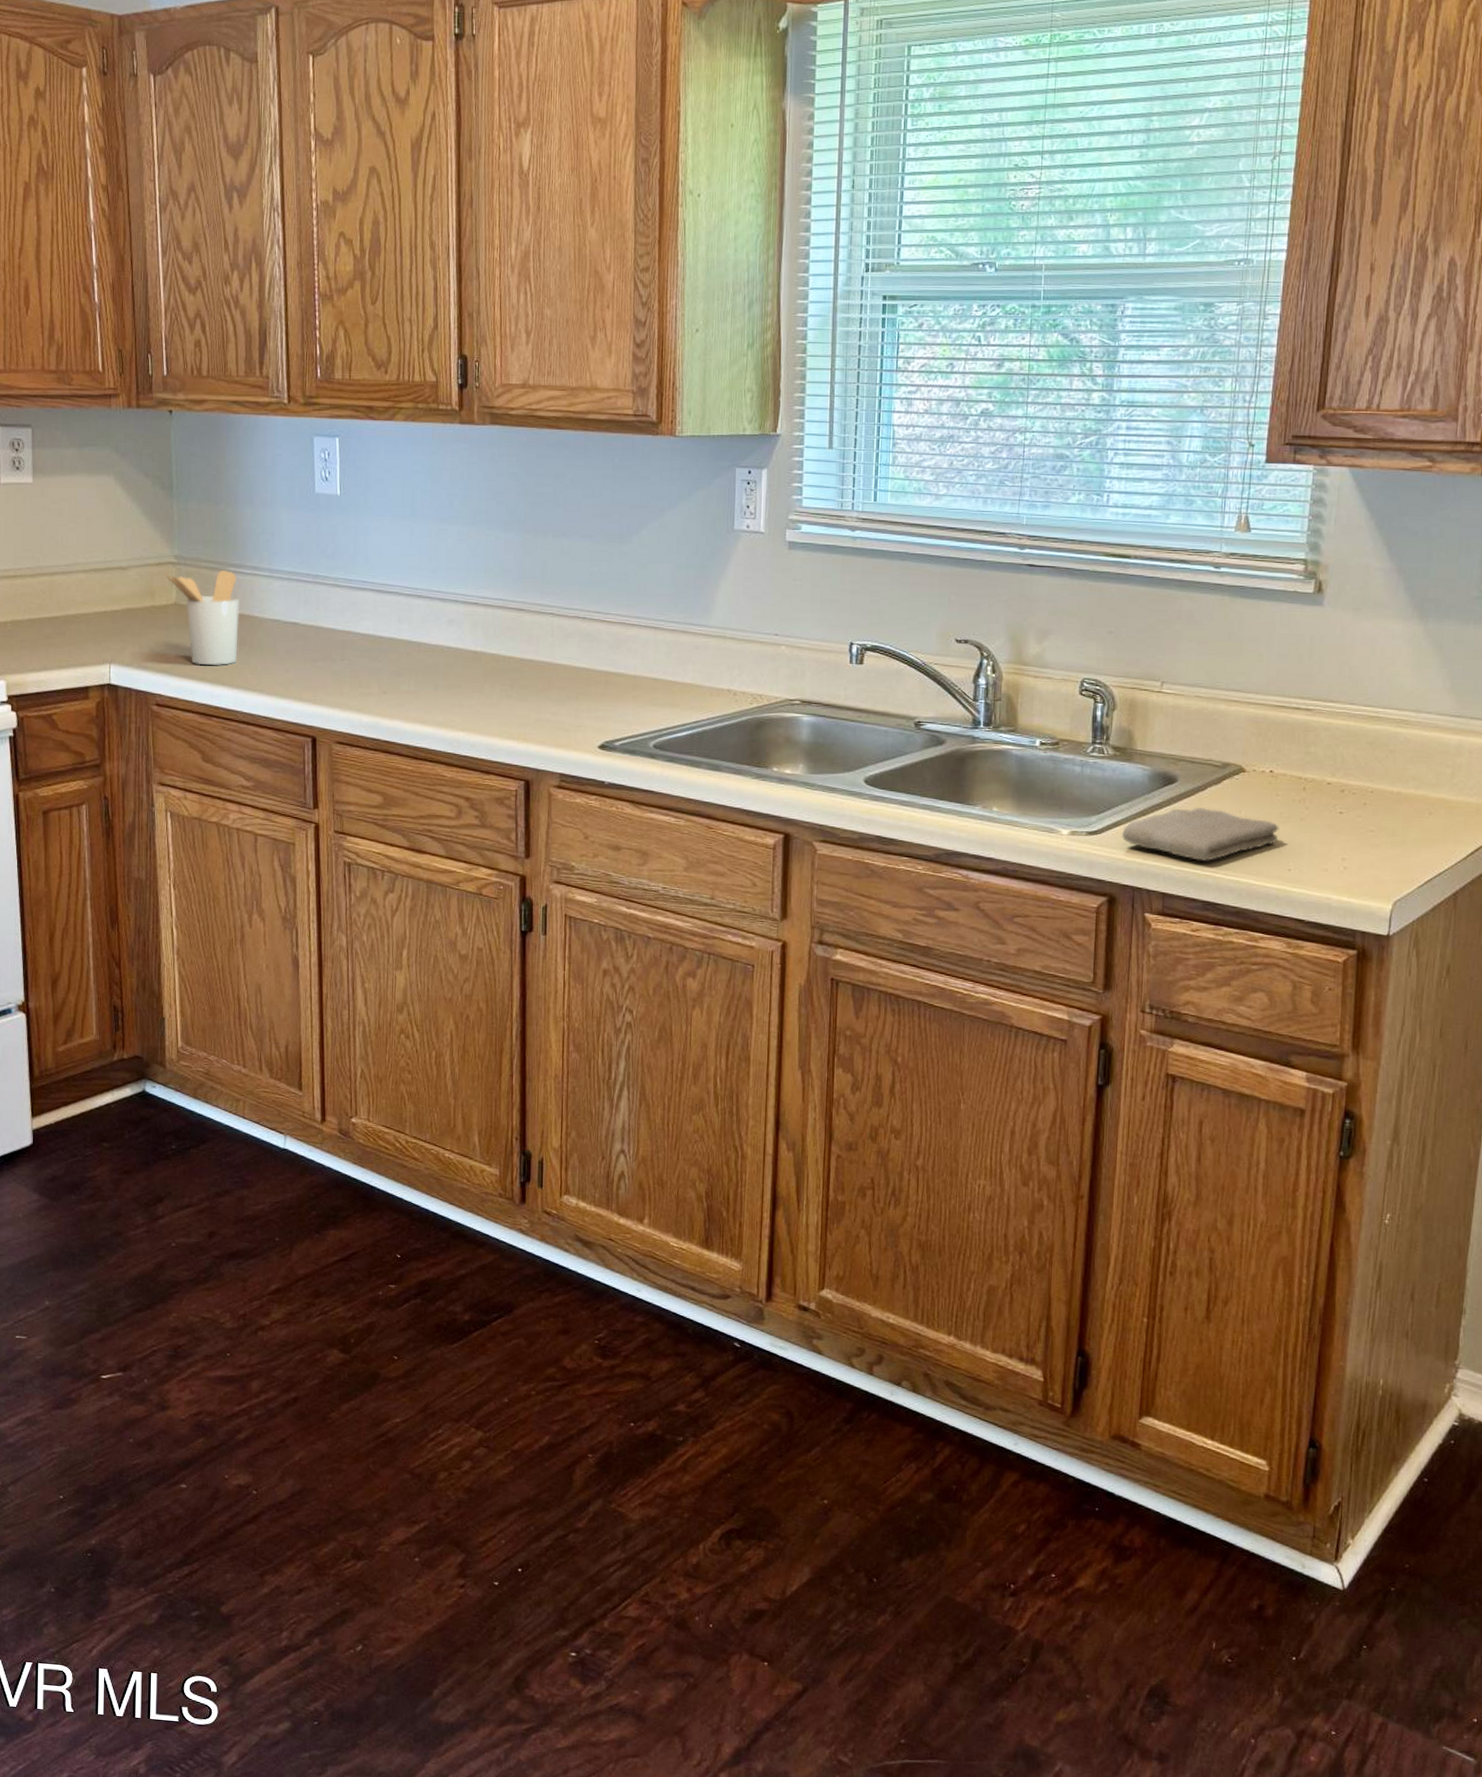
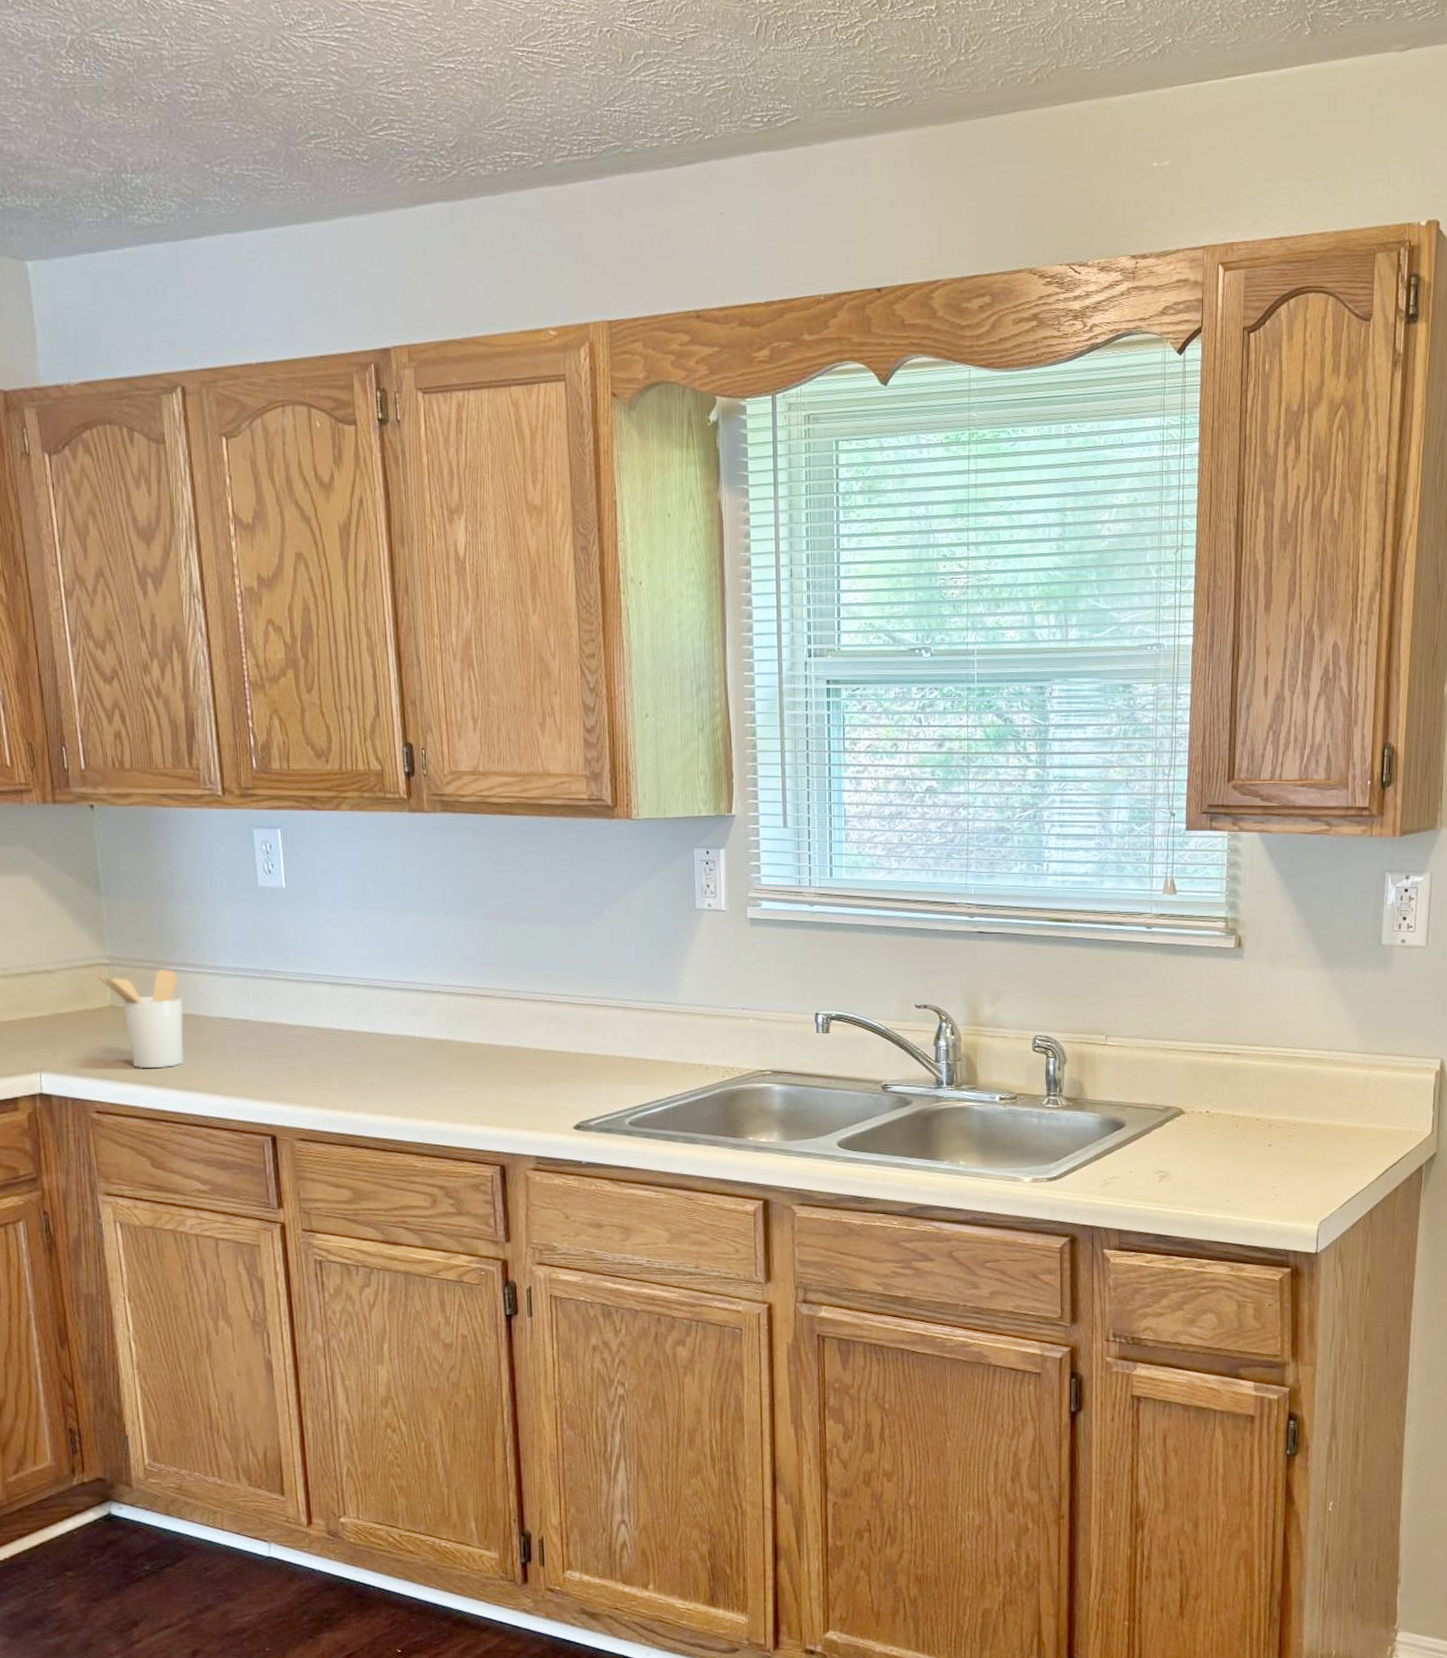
washcloth: present [1122,808,1279,861] -> none [1079,1149,1217,1198]

